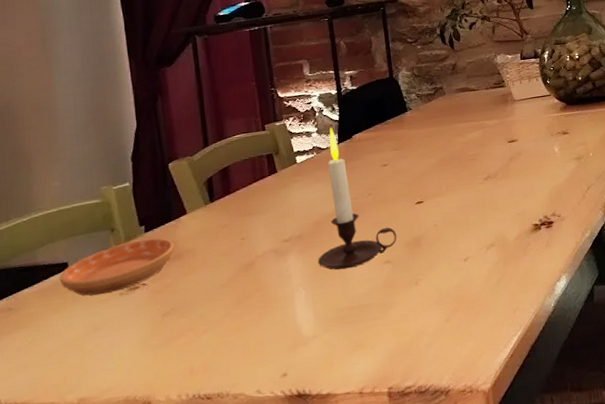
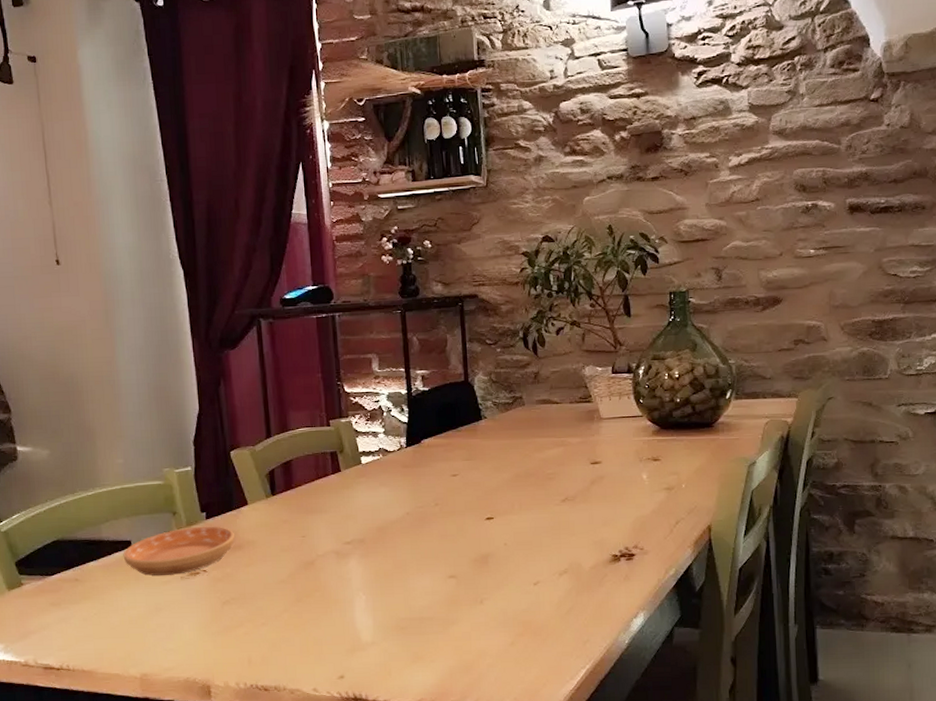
candle: present [317,127,397,270] -> none [379,429,464,579]

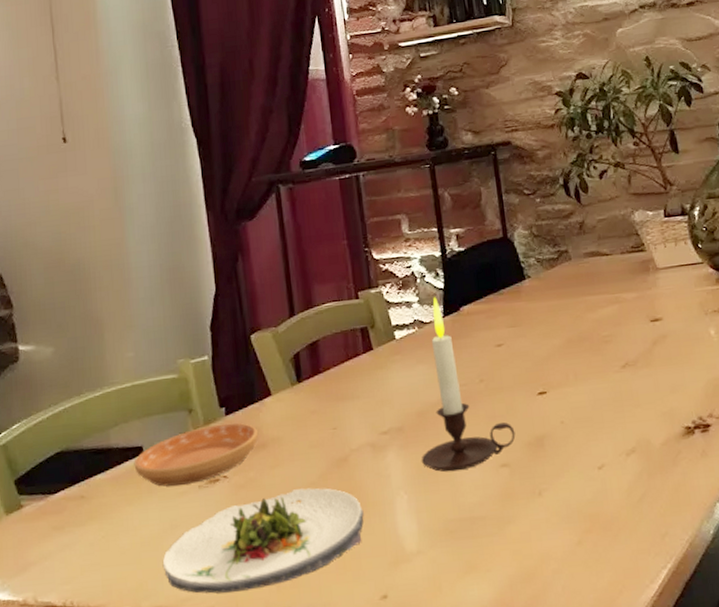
salad plate: none [148,585,327,666] -> present [162,488,364,594]
candle: none [379,429,464,579] -> present [421,297,516,472]

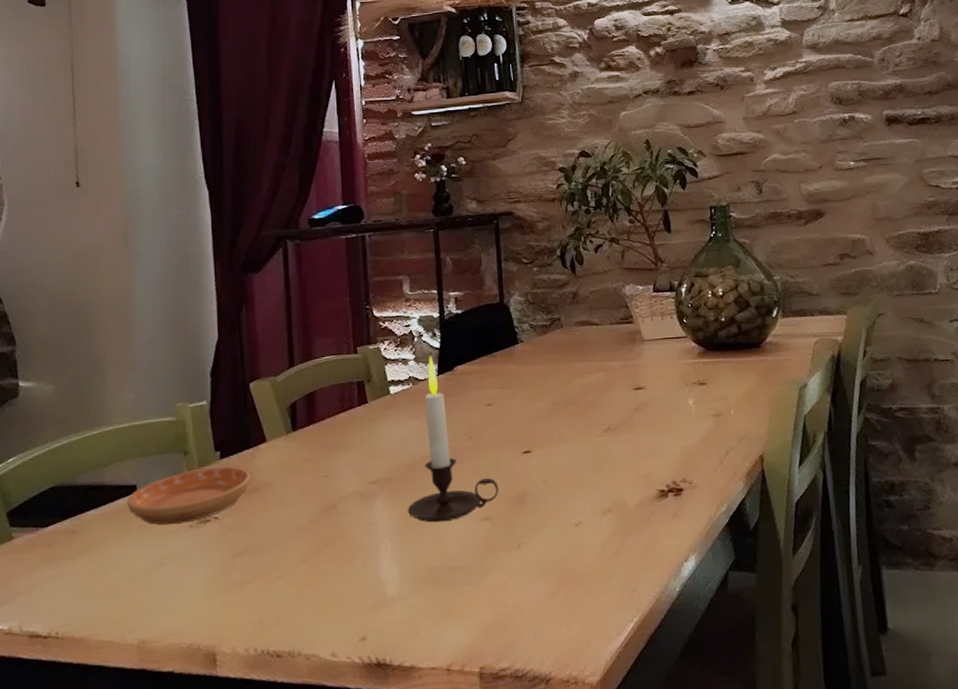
salad plate: present [162,488,364,594] -> none [149,532,349,630]

